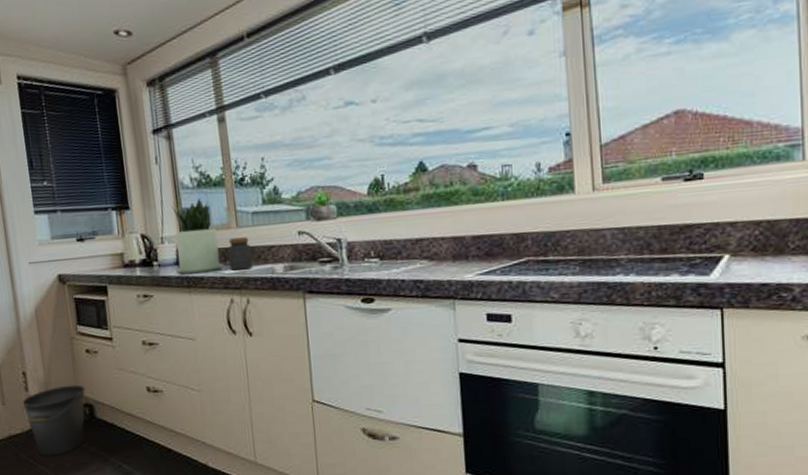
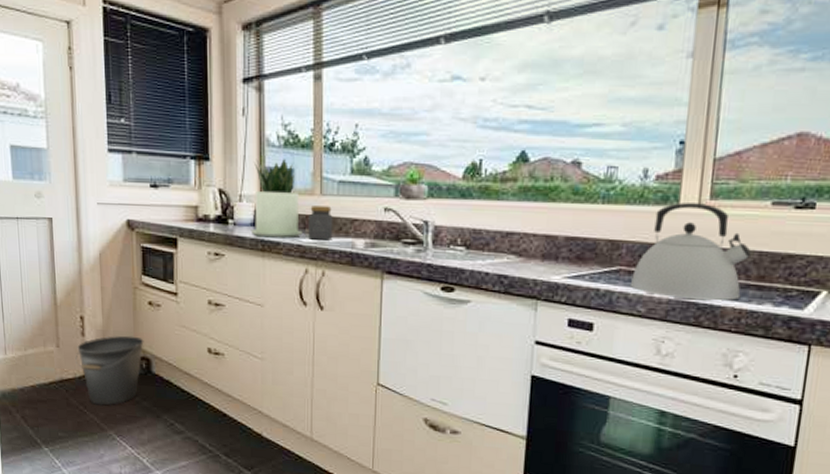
kettle: none [540,188,650,281] -> present [629,202,751,302]

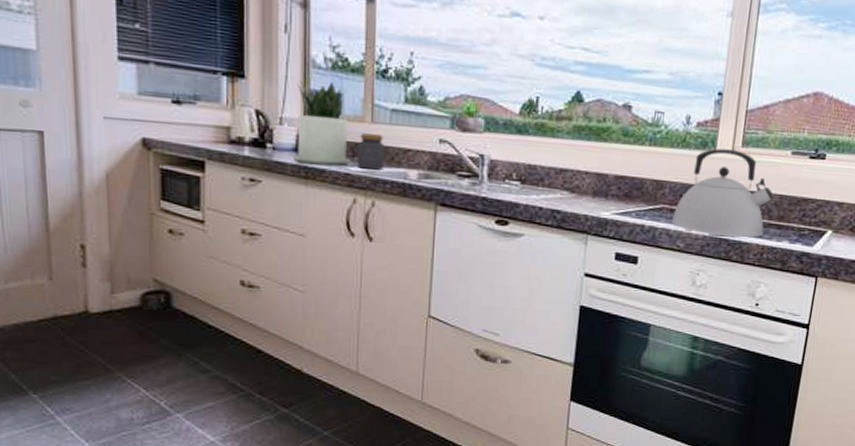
bucket: present [75,335,144,406] -> none [73,266,163,345]

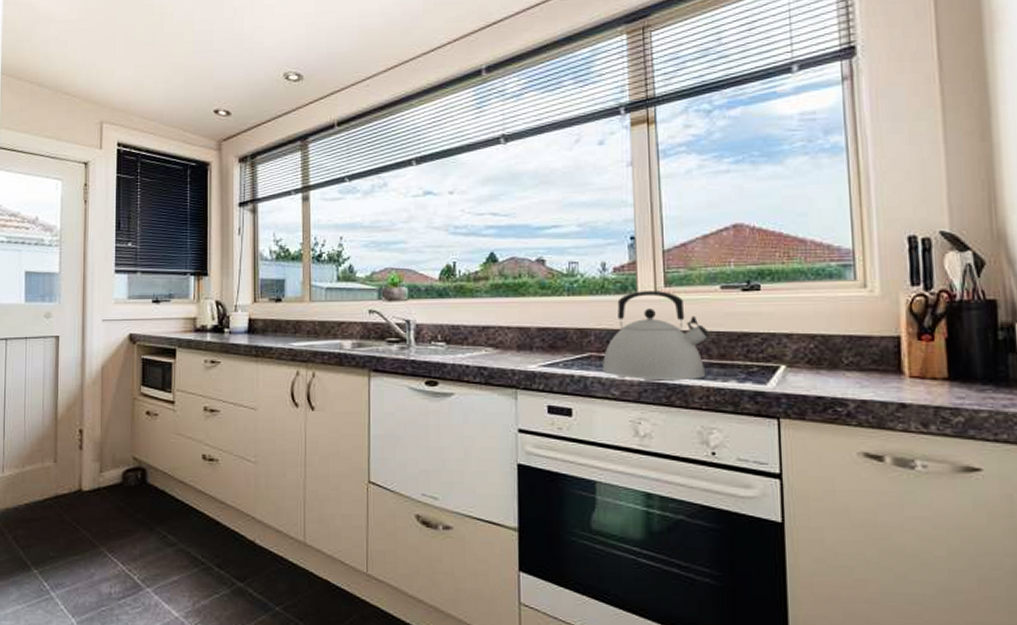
planter: present [292,80,351,166] -> none [245,270,294,343]
jar: present [357,133,385,170] -> none [299,311,322,343]

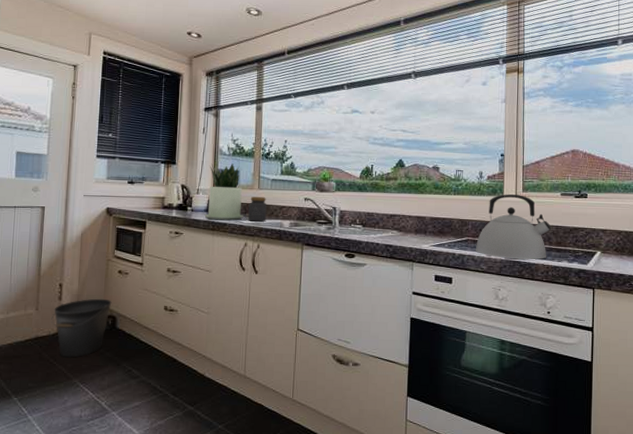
bucket: none [72,446,140,521] -> present [51,298,112,358]
planter: none [245,270,294,343] -> present [204,163,244,220]
jar: none [299,311,322,343] -> present [248,197,267,222]

